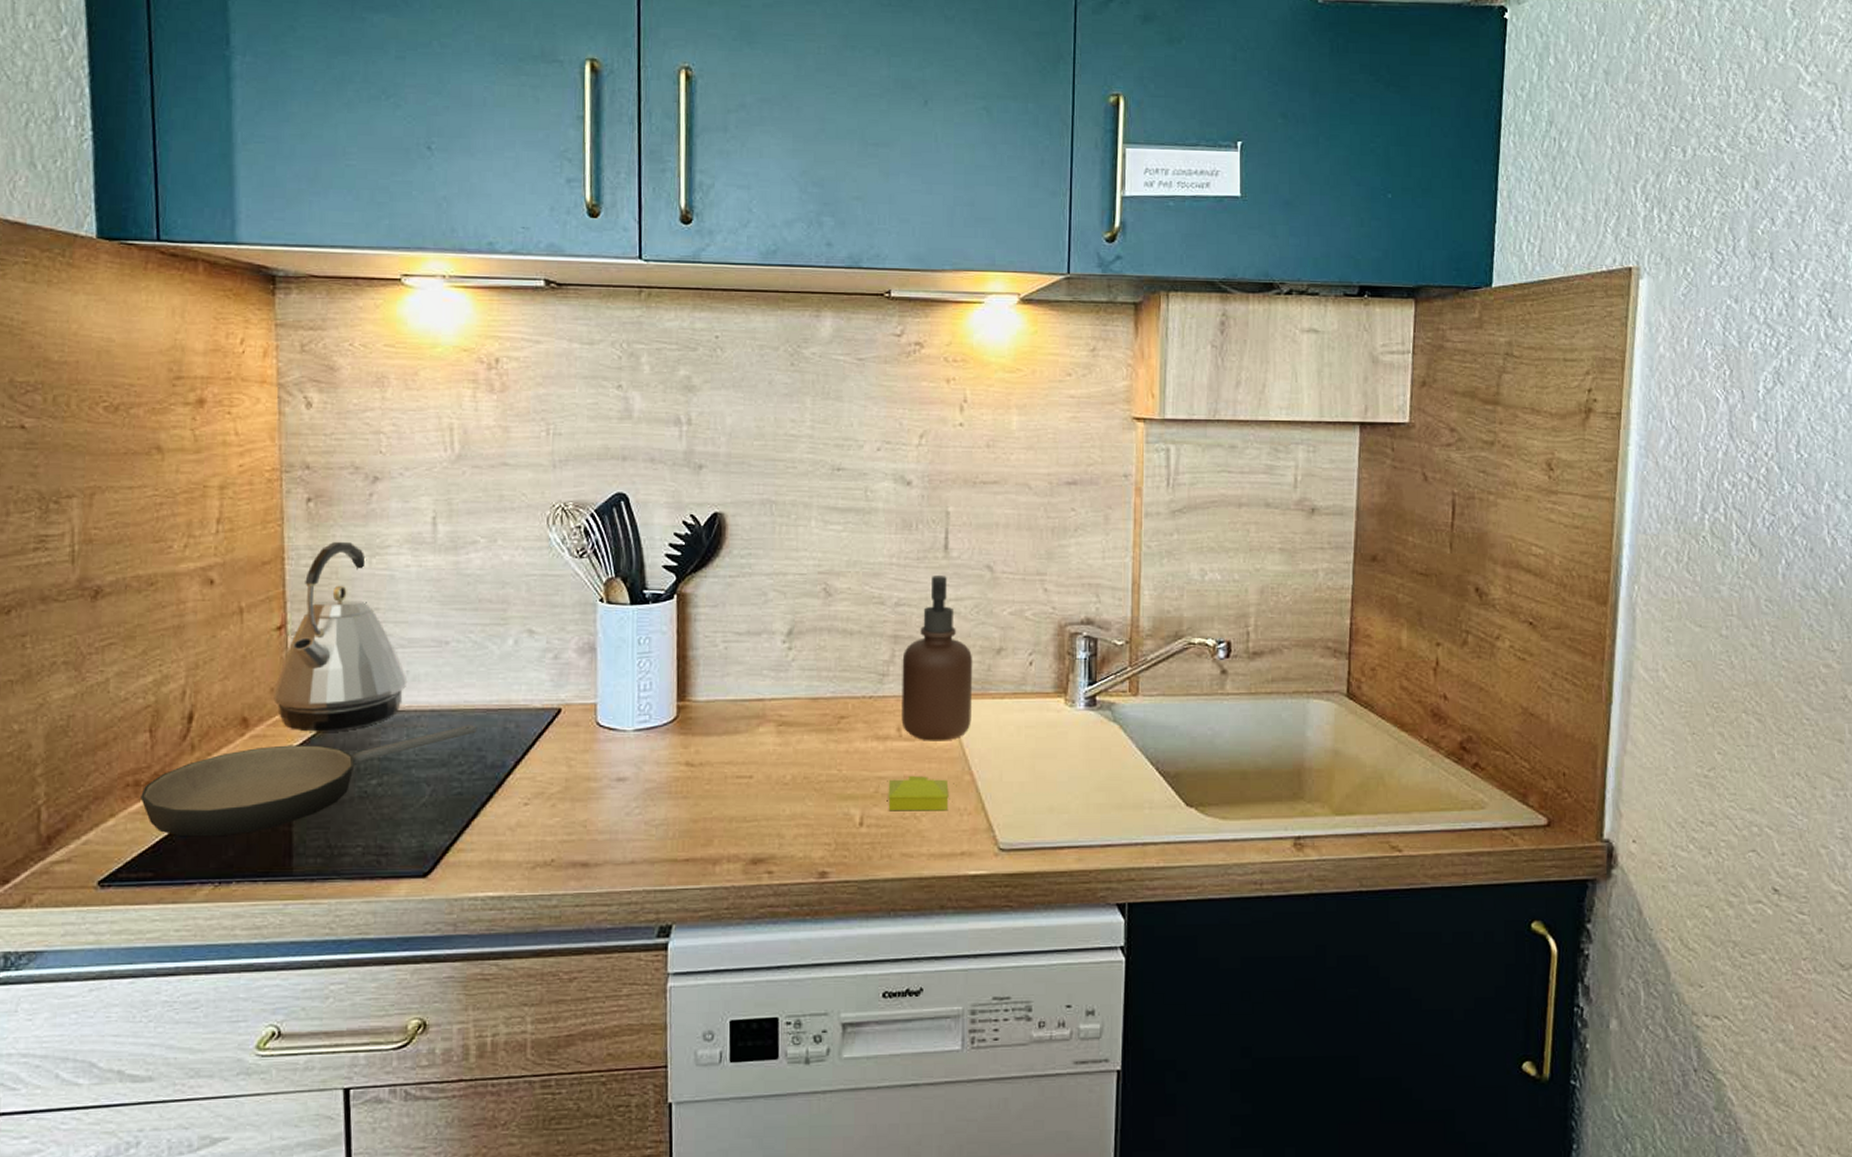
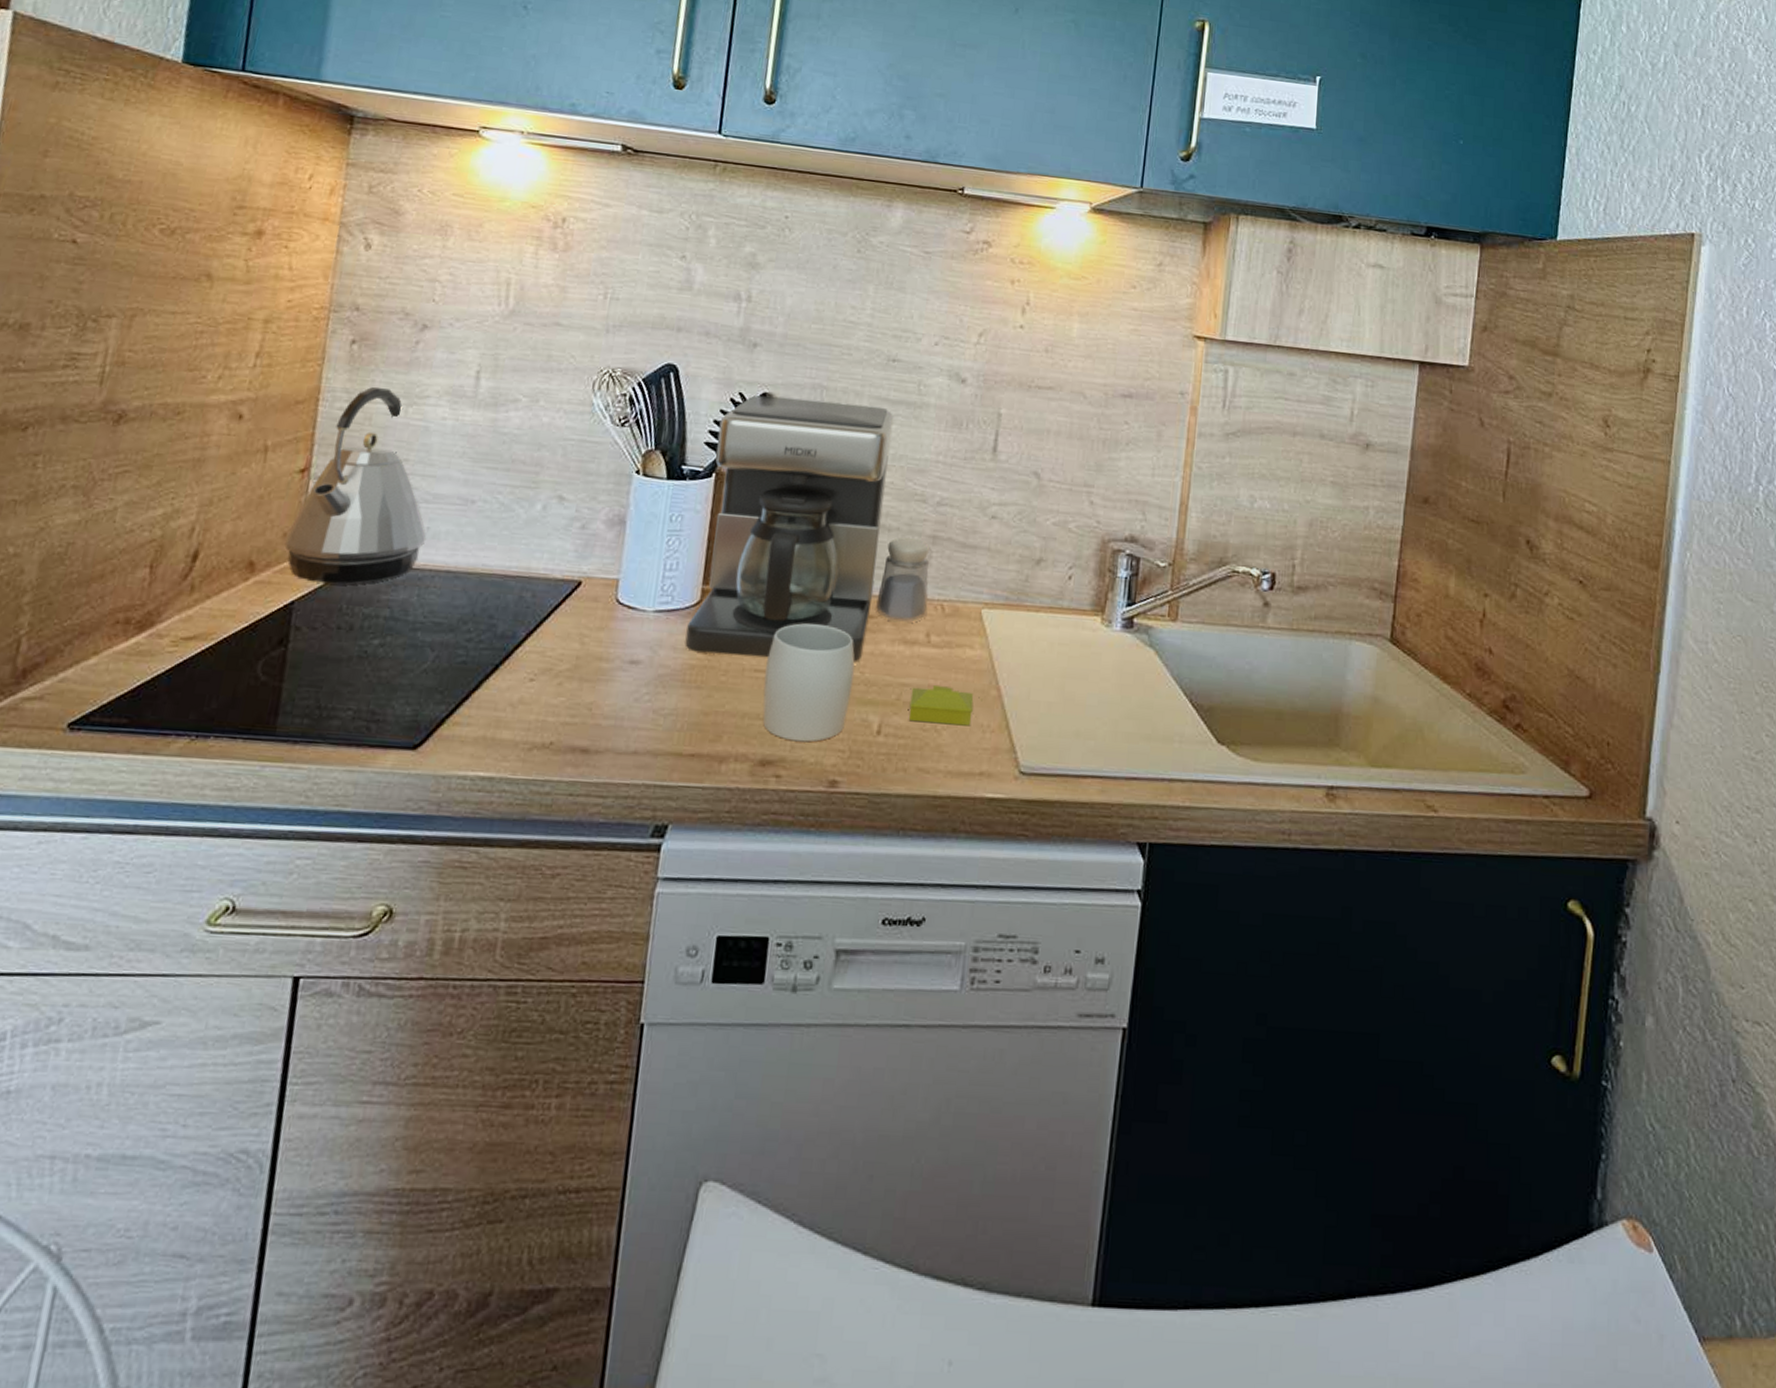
frying pan: present [140,724,477,837] -> none [128,589,492,686]
coffee maker: none [667,515,843,765] -> present [685,395,893,663]
mug: none [746,728,833,839] -> present [762,623,855,743]
salt shaker: none [846,640,896,721] -> present [876,537,930,624]
soap dispenser: present [901,576,973,741] -> none [931,477,1012,652]

